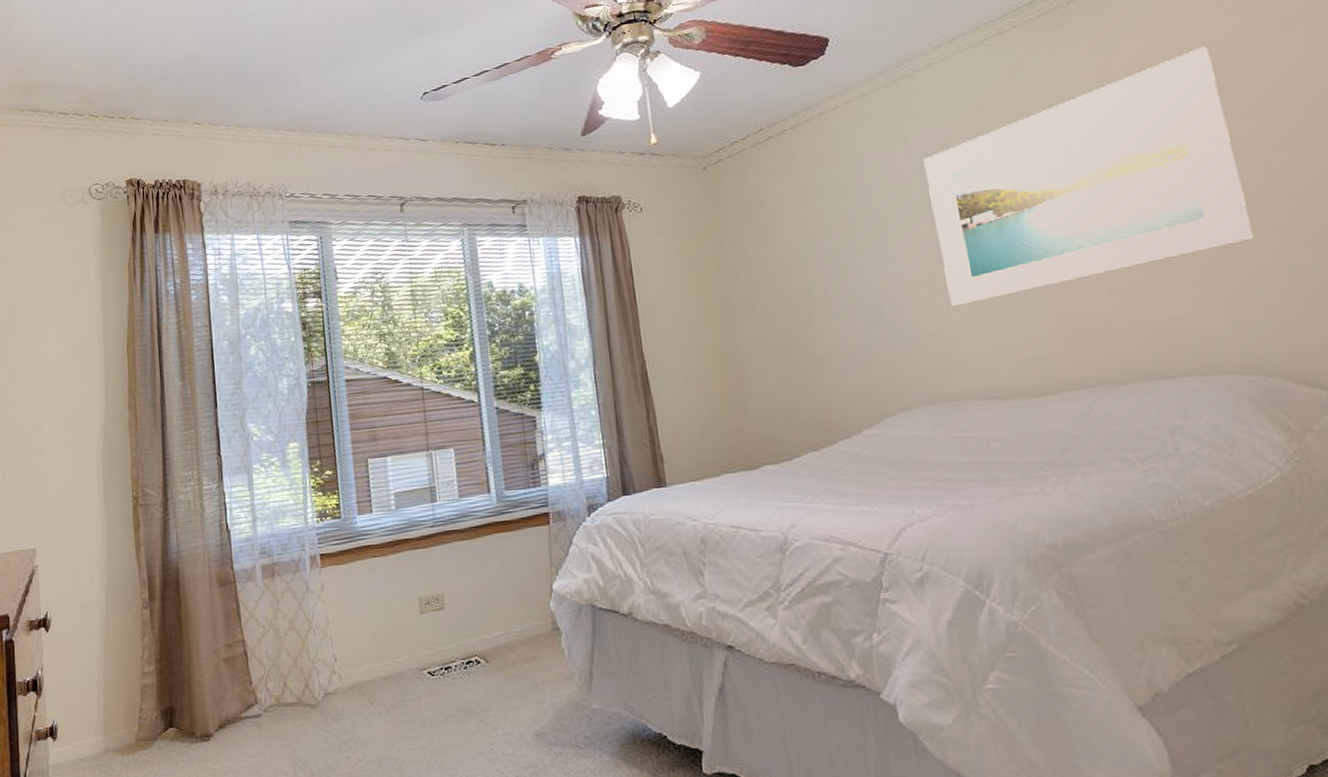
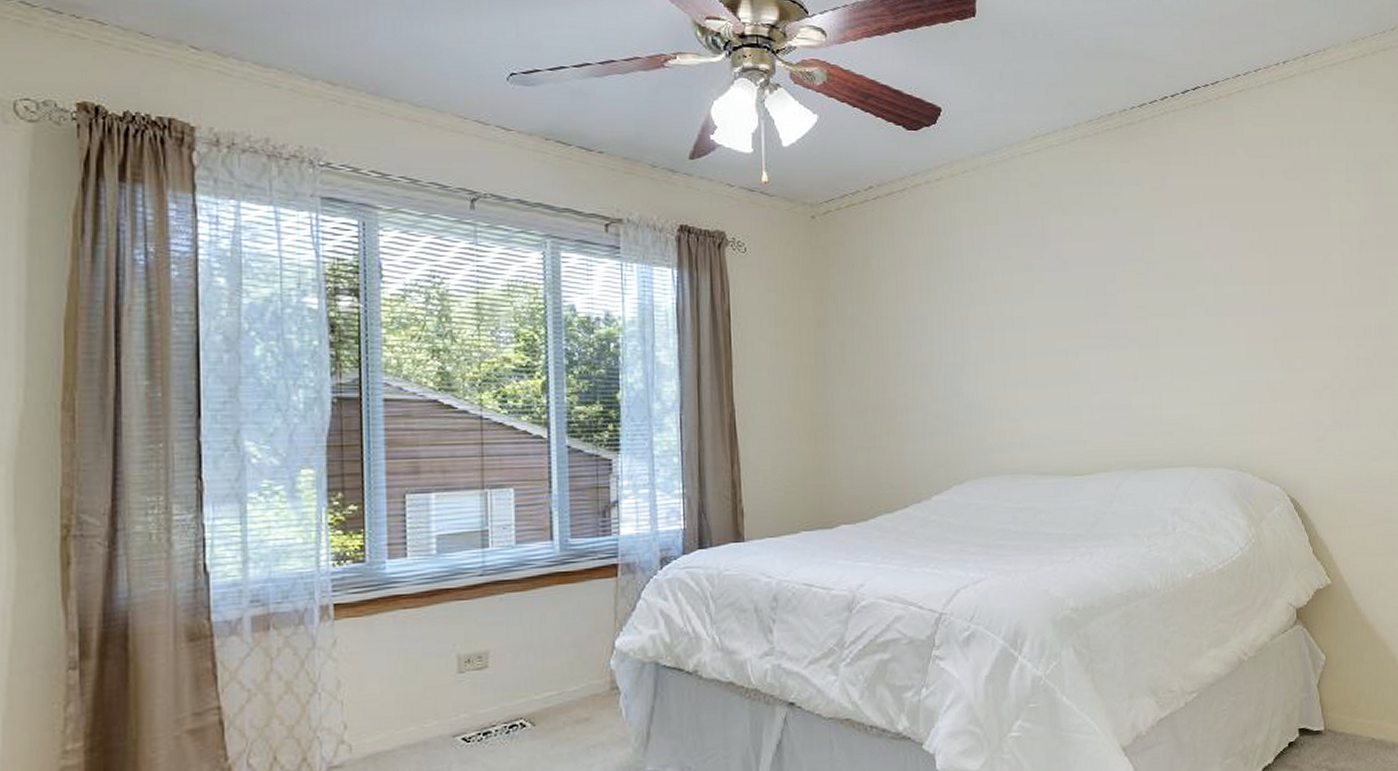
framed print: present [923,46,1253,306] -> none [1011,183,1246,386]

